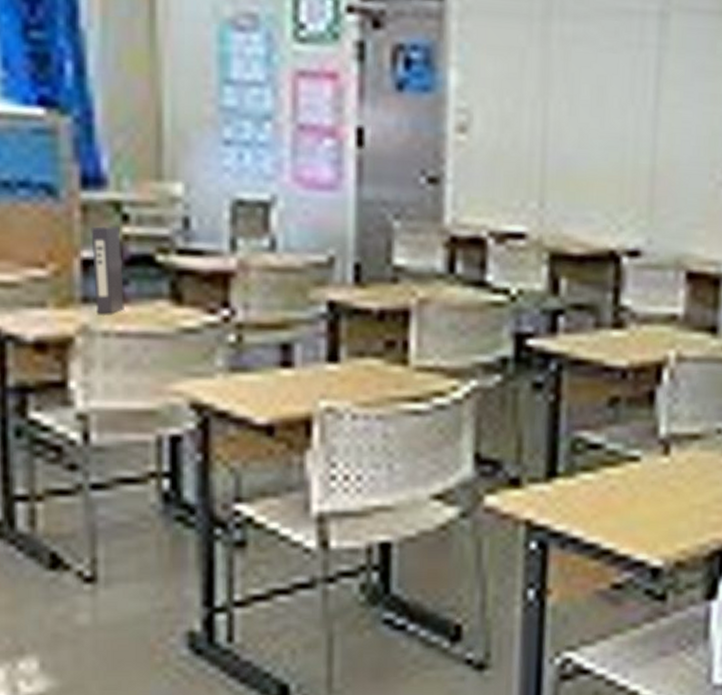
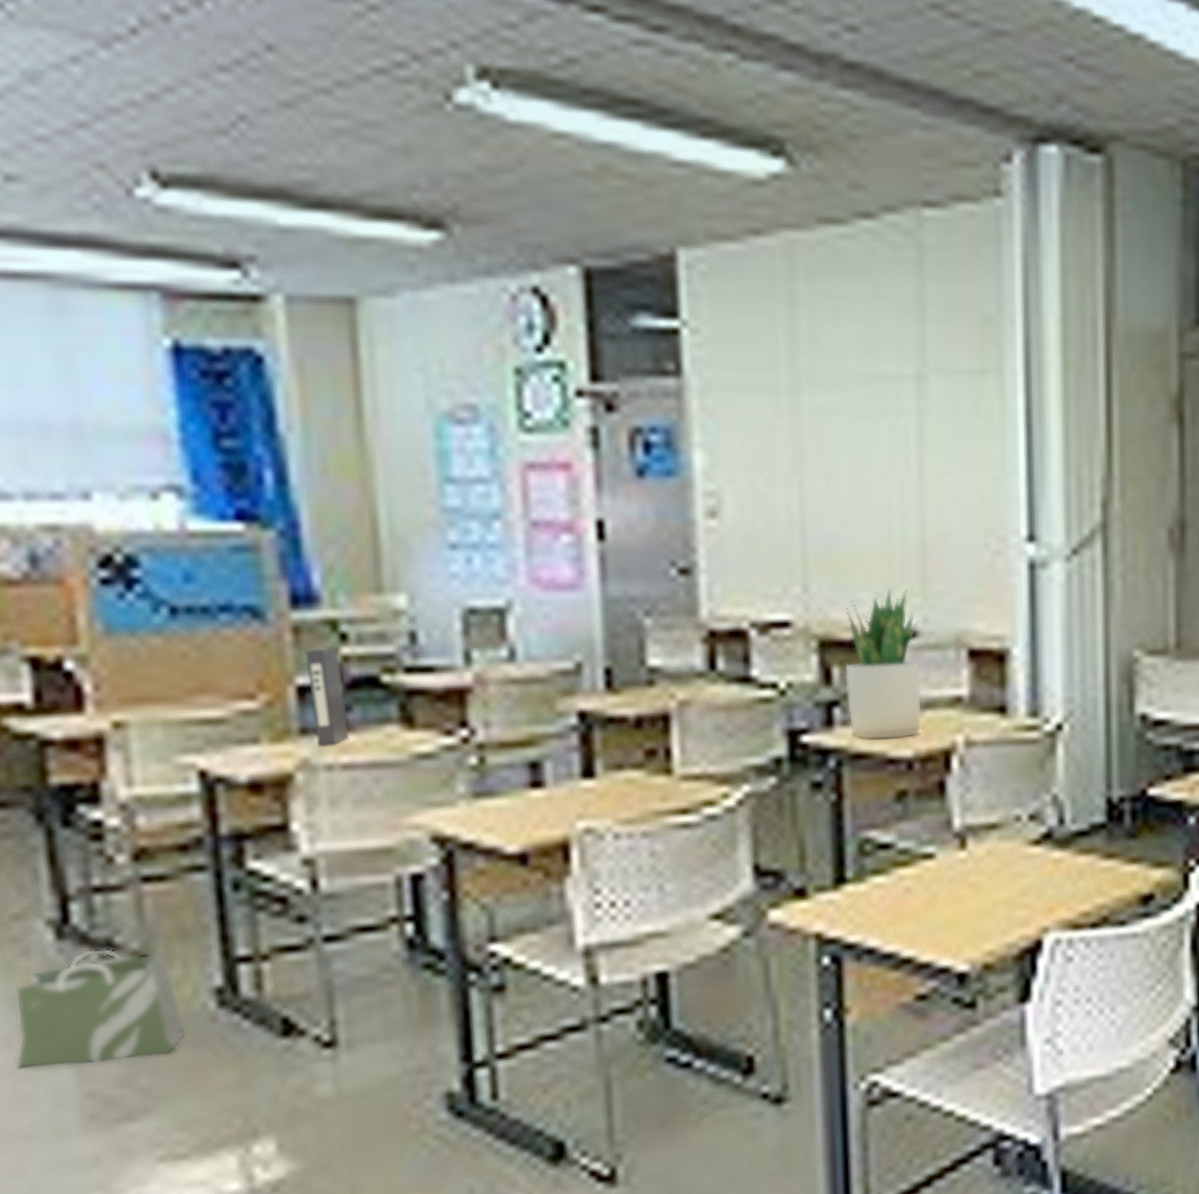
planter: none [571,210,644,349] -> present [845,589,922,740]

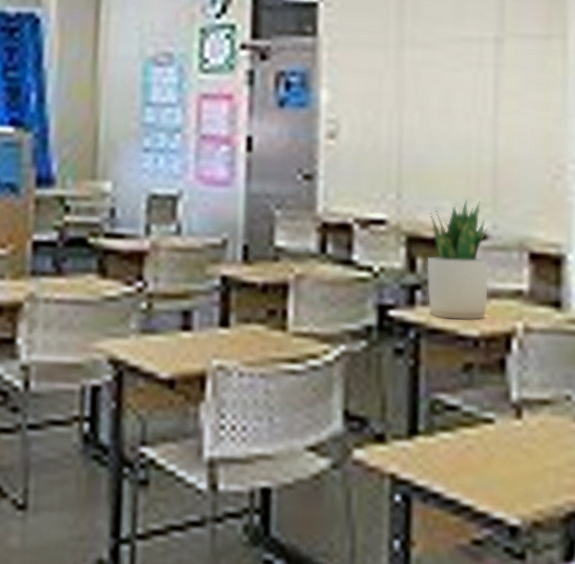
binder: present [305,646,349,748] -> none [40,215,63,287]

